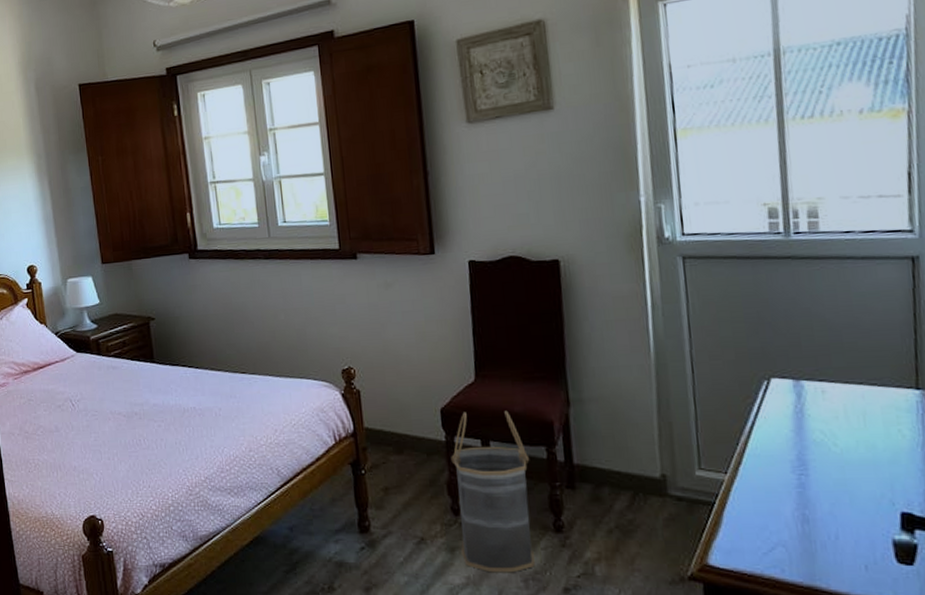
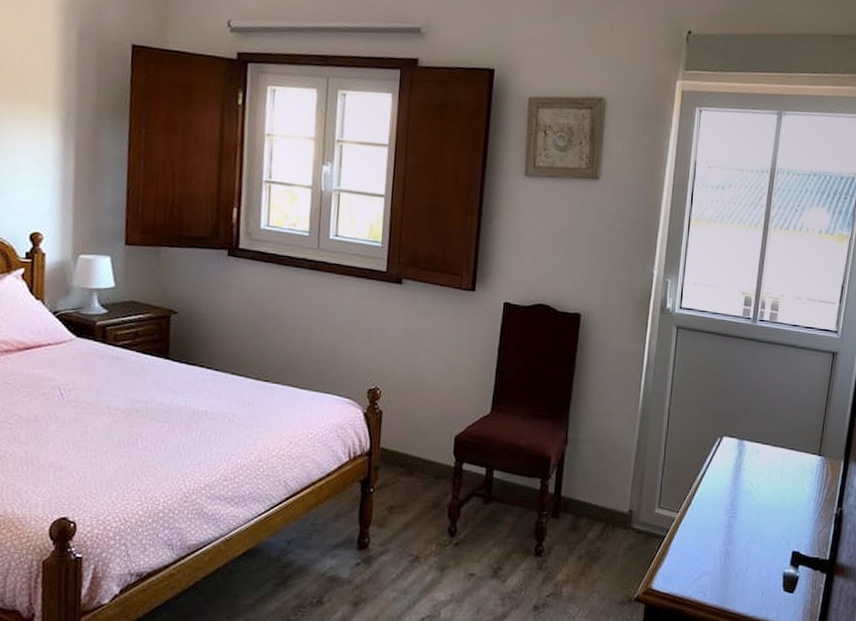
basket: present [451,410,535,573] -> none [451,441,526,592]

